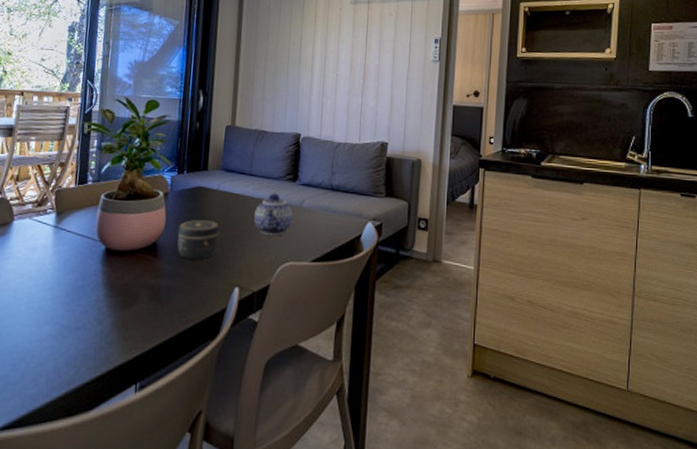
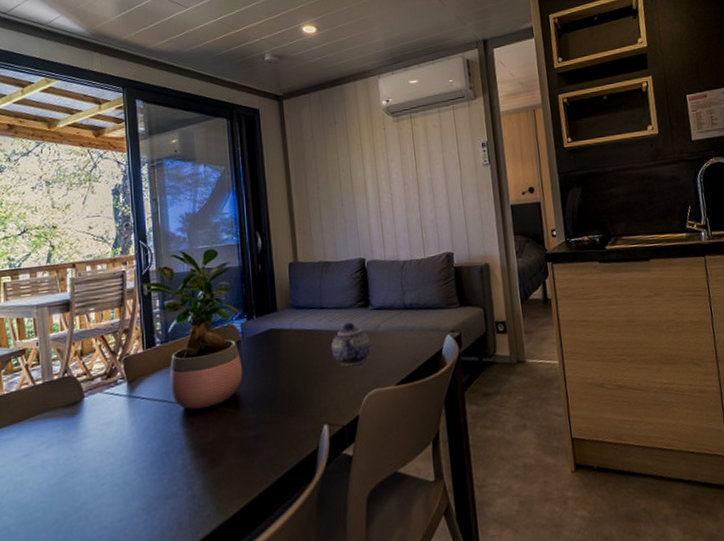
jar: present [177,219,220,259] -> none [257,361,299,405]

